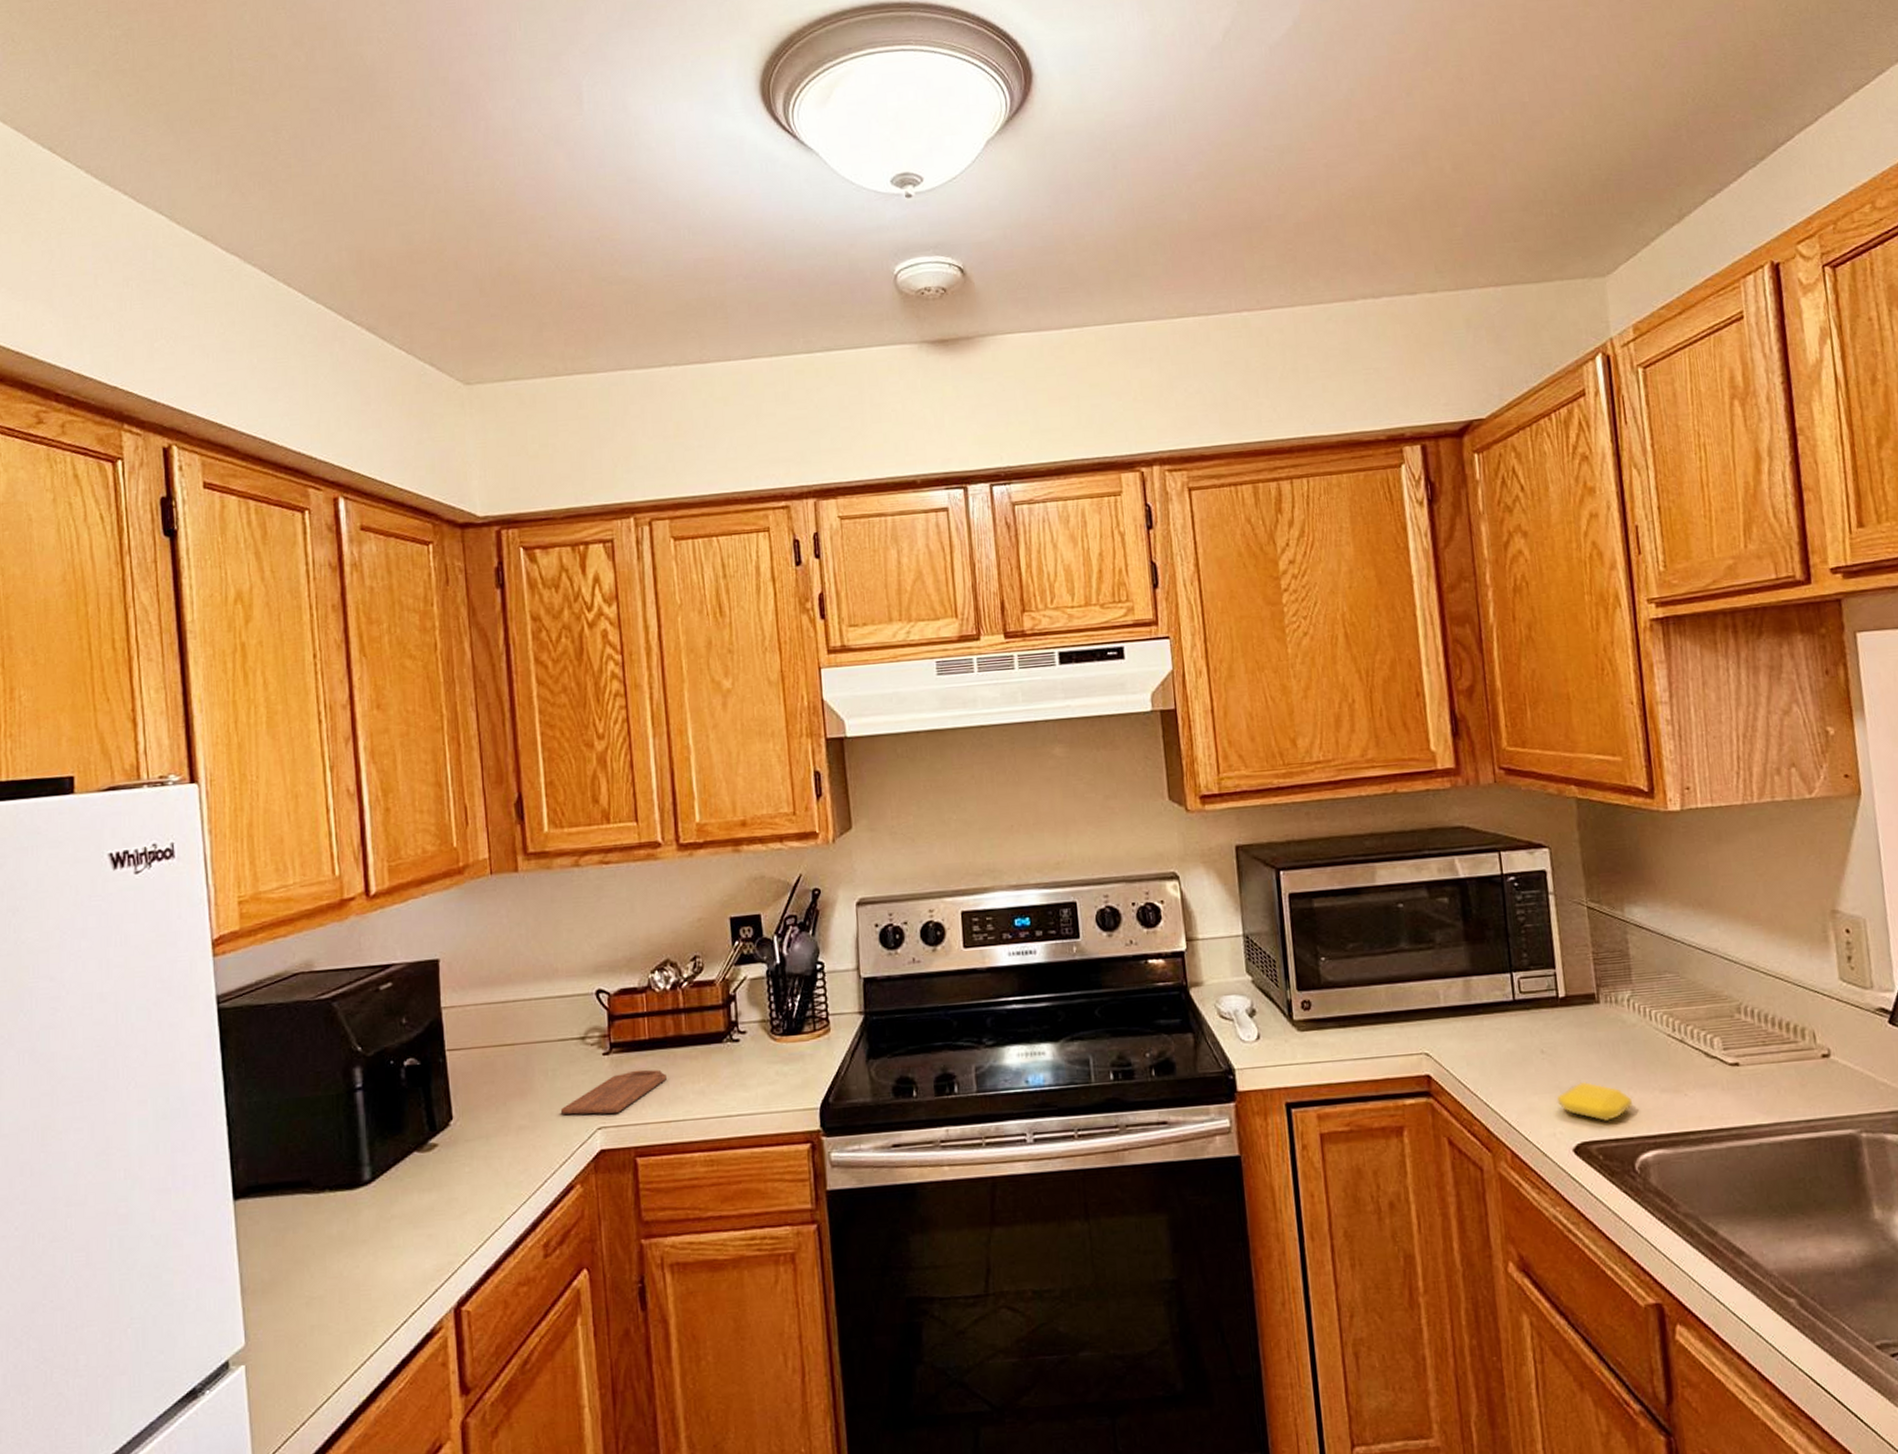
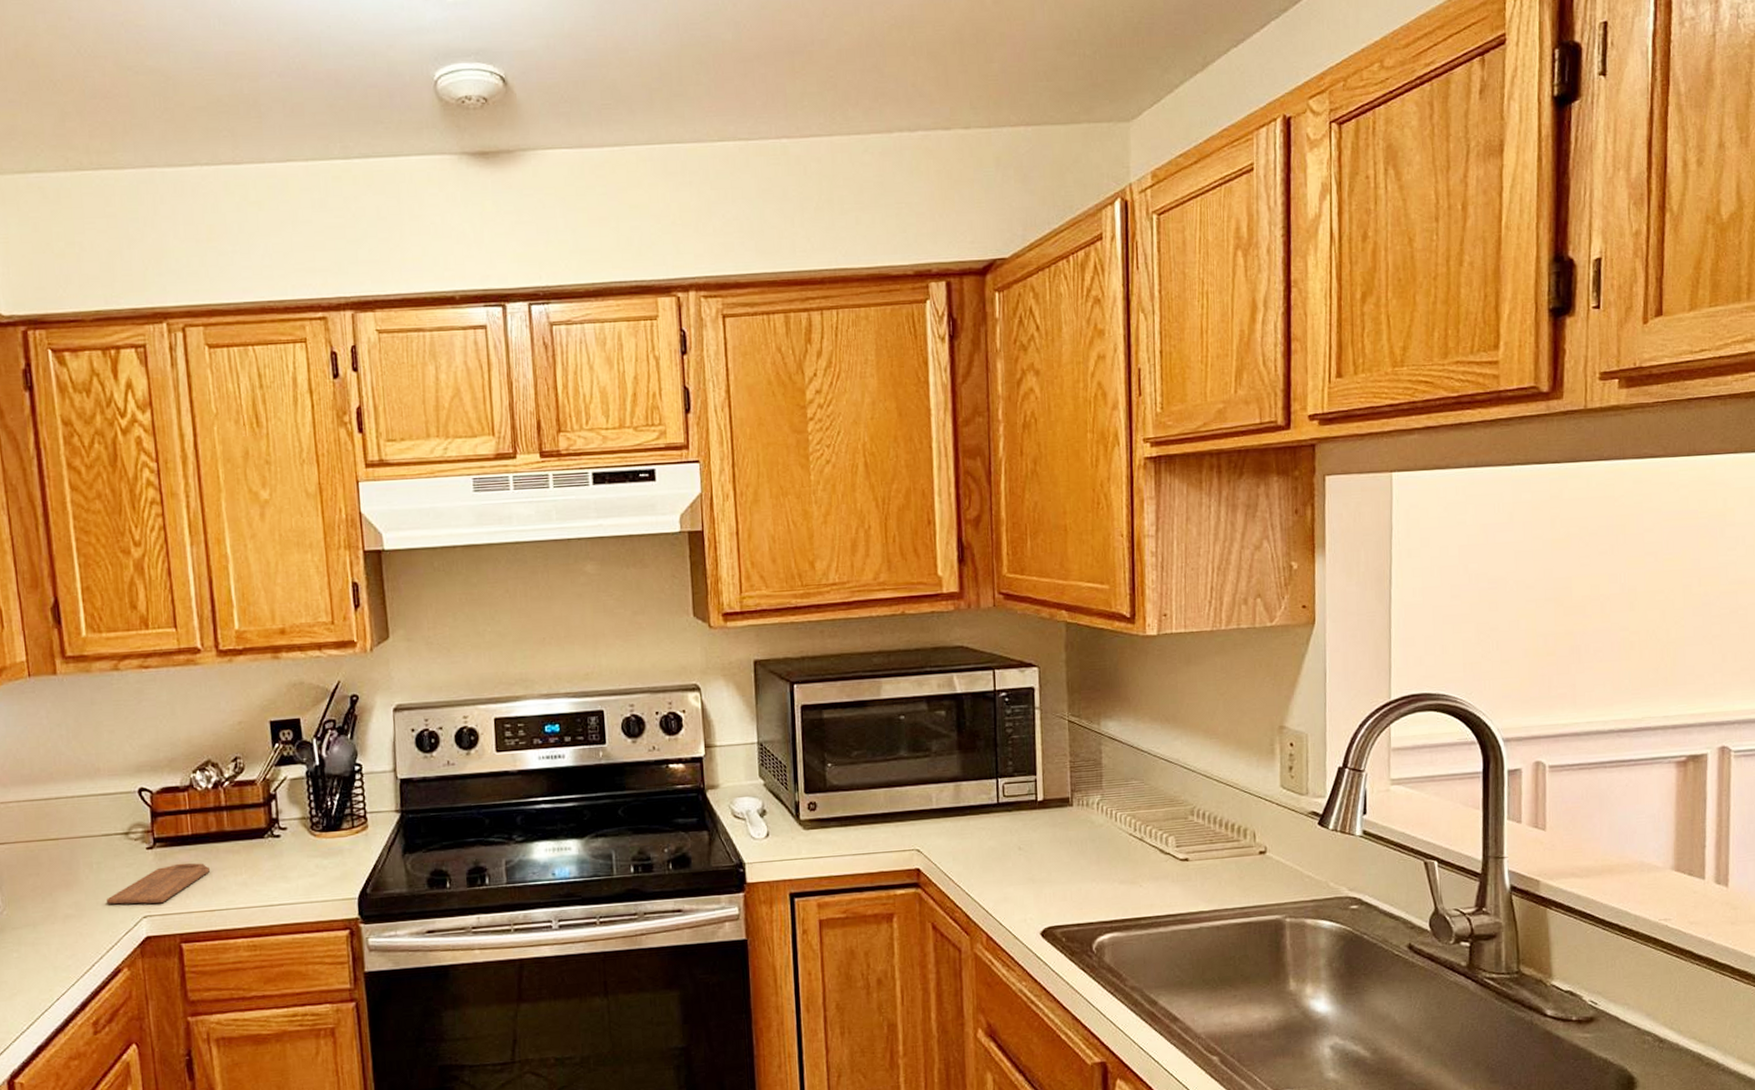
soap bar: present [1556,1082,1632,1121] -> none [1029,875,1094,909]

